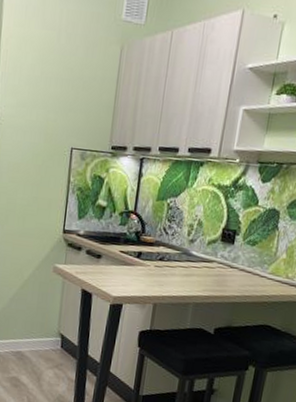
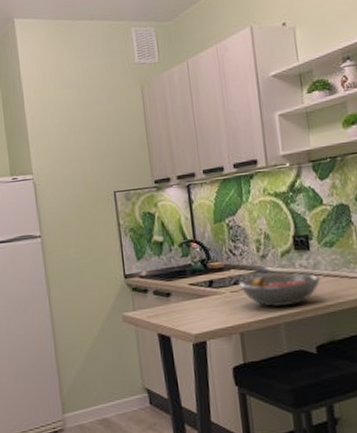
fruit bowl: none [164,257,235,289] -> present [239,273,320,308]

